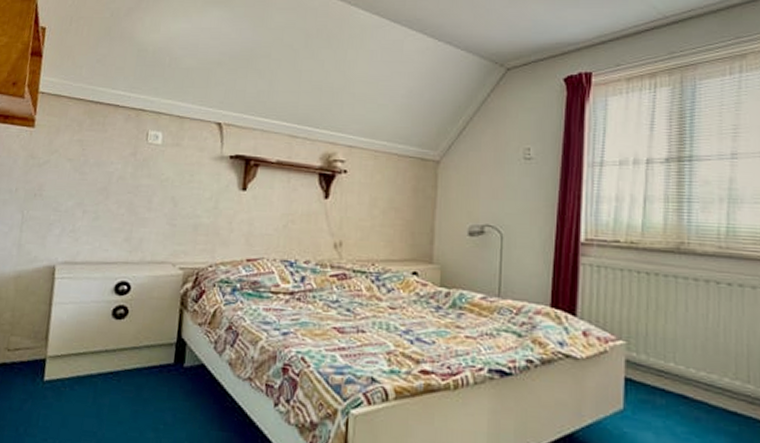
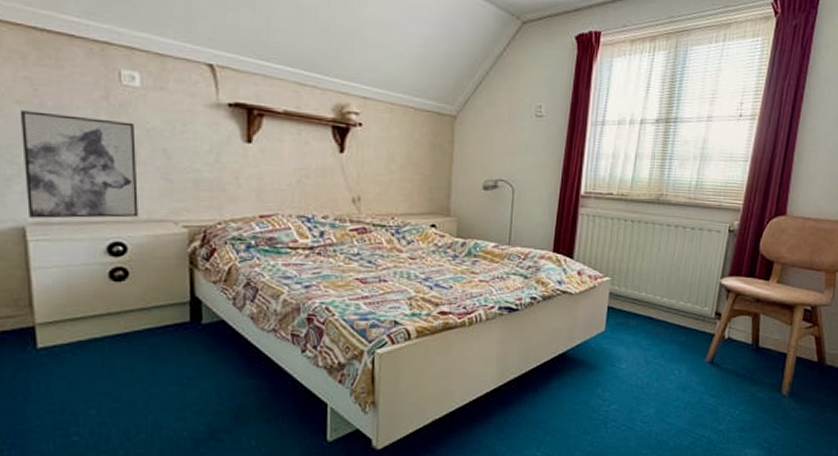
wall art: none [59,167,152,259] -> present [19,110,138,219]

